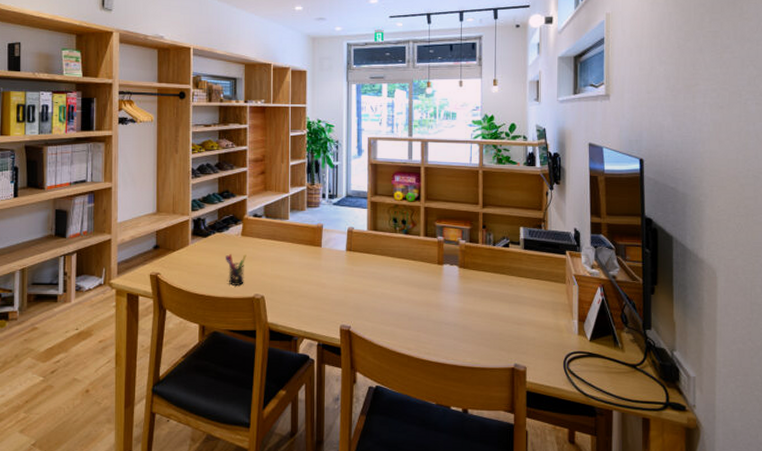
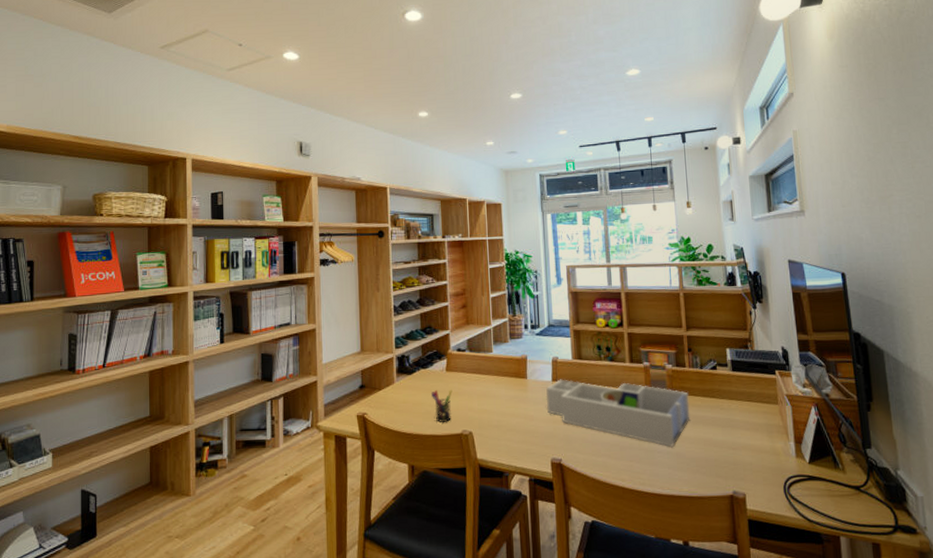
desk organizer: none [339,249,479,319] -> present [546,379,690,447]

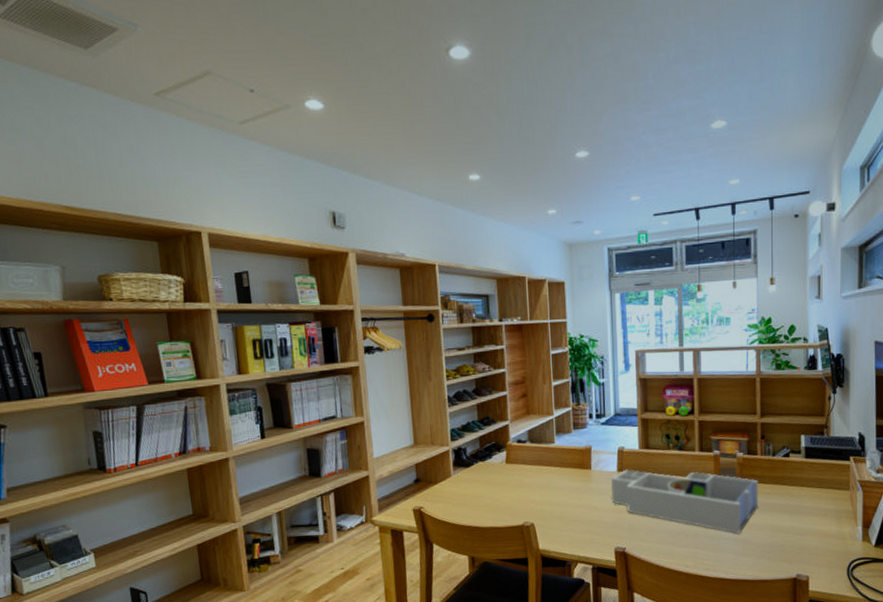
pen holder: present [432,389,452,422] -> none [491,482,513,515]

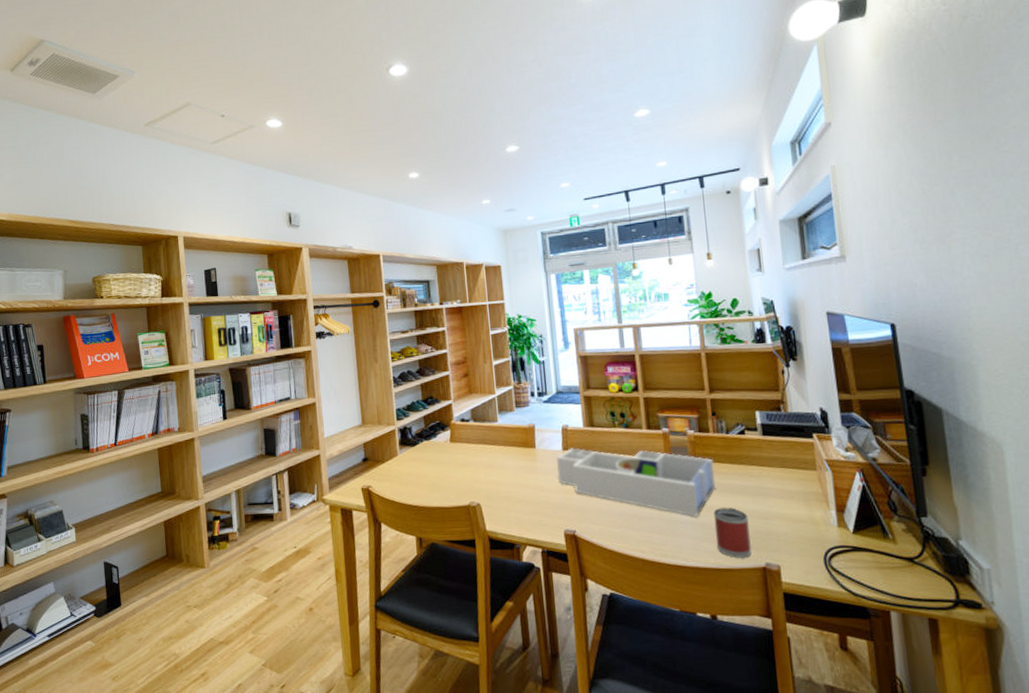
mug: none [754,524,785,570] -> present [713,507,752,558]

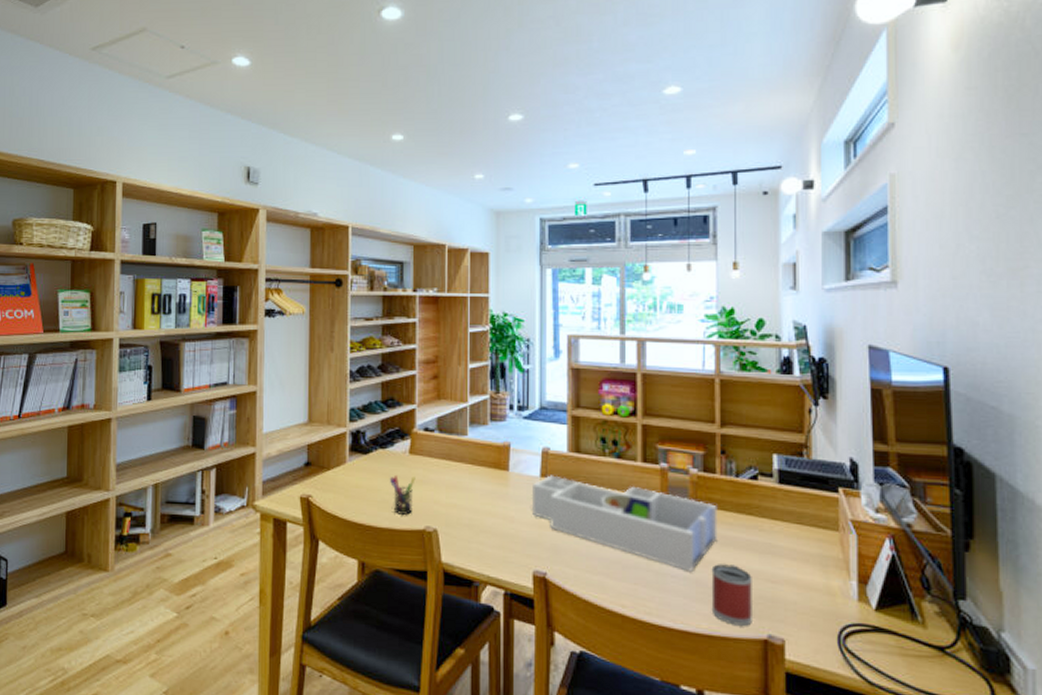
pen holder: none [436,461,458,494] -> present [390,474,416,515]

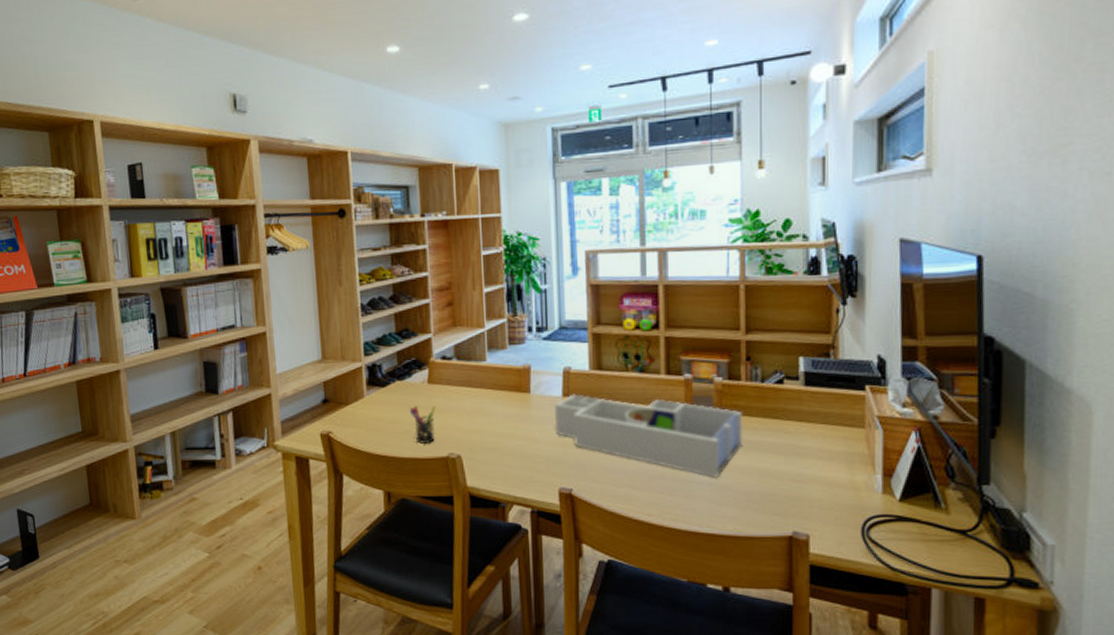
mug: present [711,564,752,626] -> none [737,468,777,525]

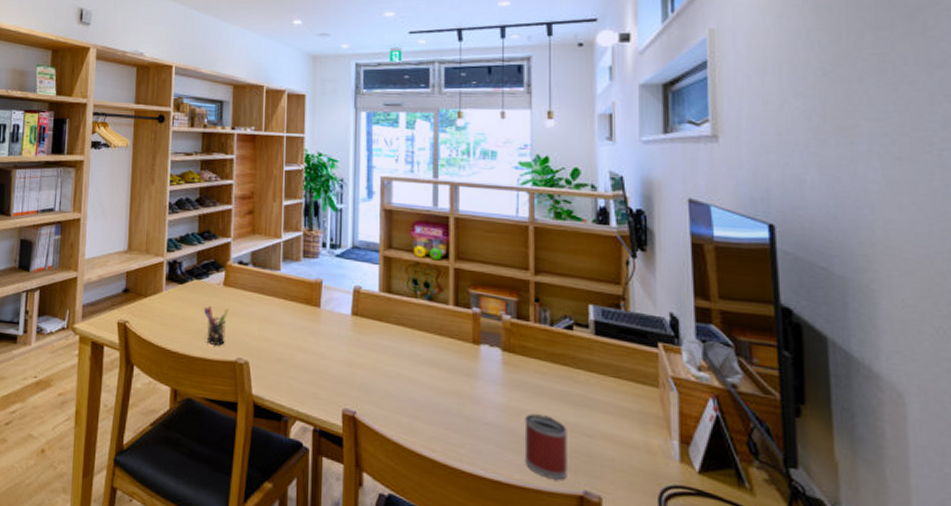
desk organizer: present [554,394,743,477] -> none [341,314,531,420]
mug: none [737,468,777,525] -> present [524,413,567,480]

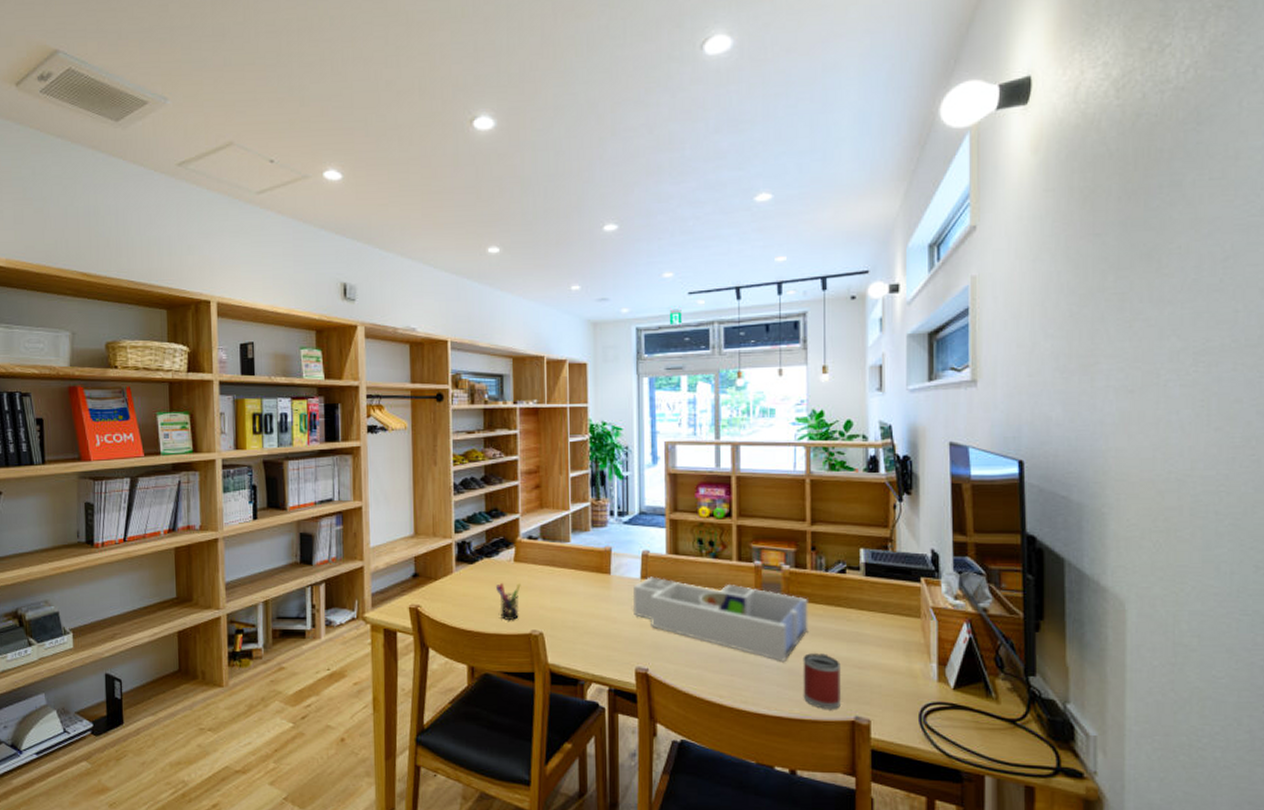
desk organizer: none [341,314,531,420] -> present [632,576,808,661]

